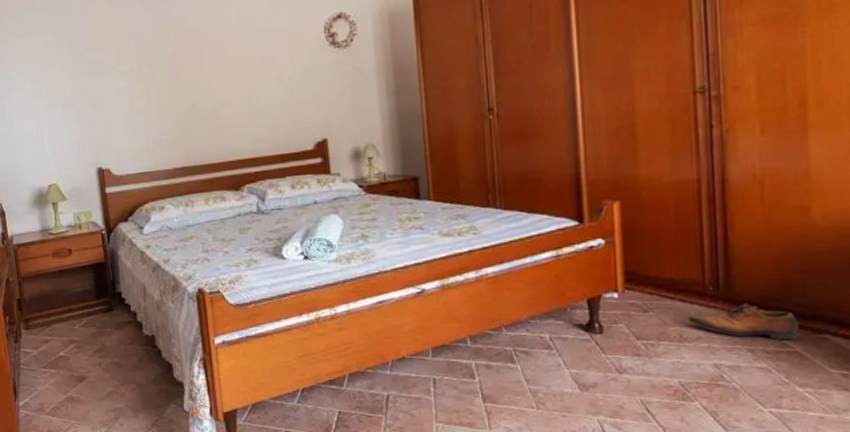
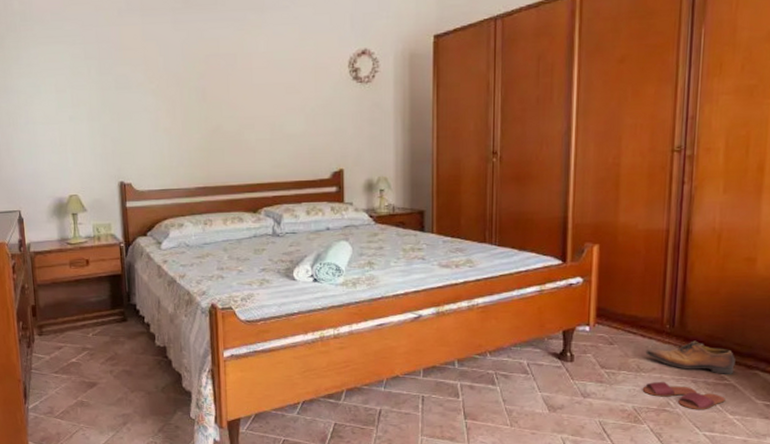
slippers: none [688,351,791,384] -> present [642,381,725,410]

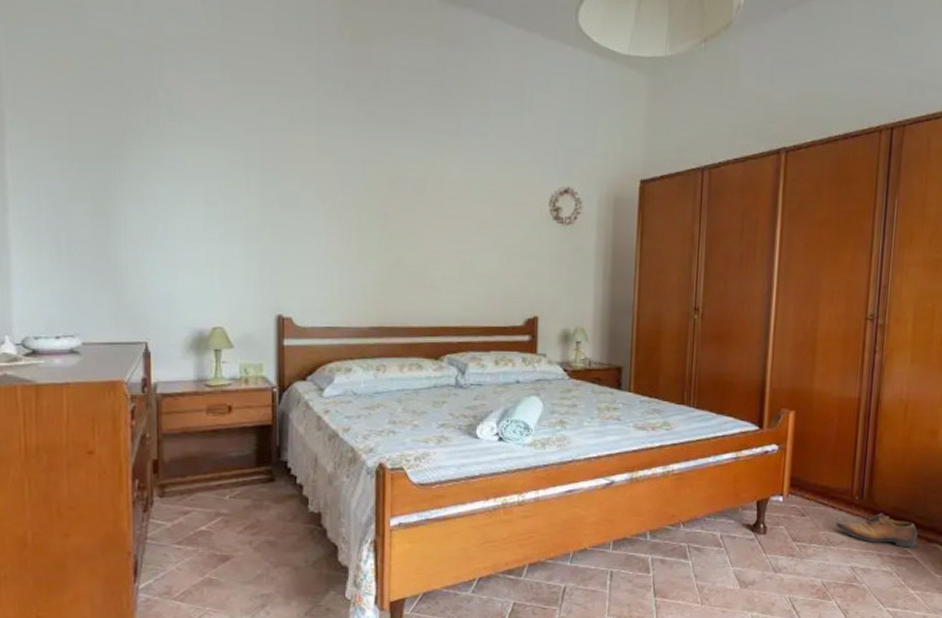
slippers: present [642,381,725,410] -> none [831,555,908,585]

